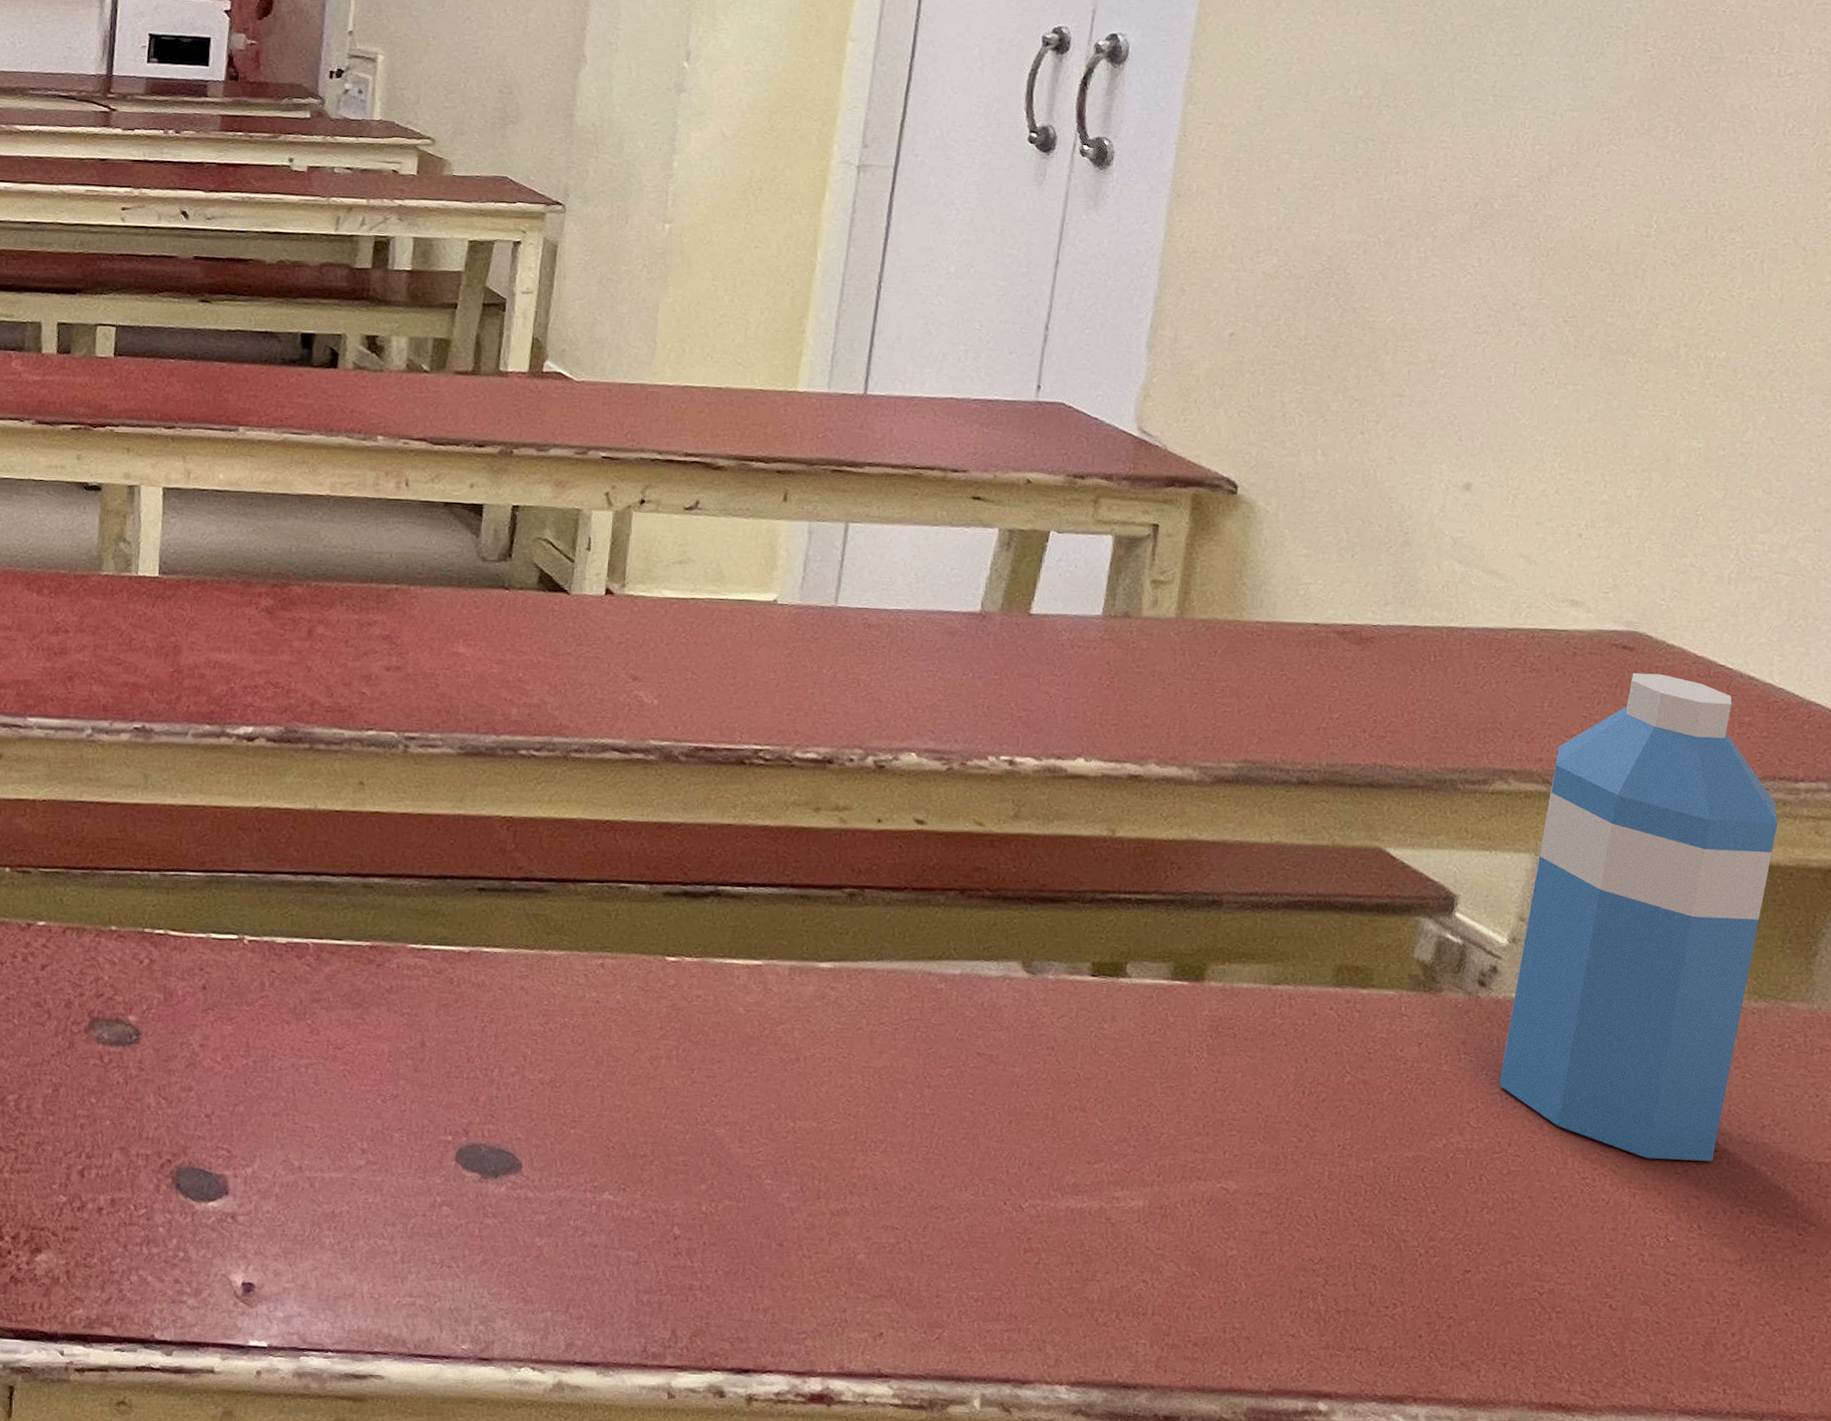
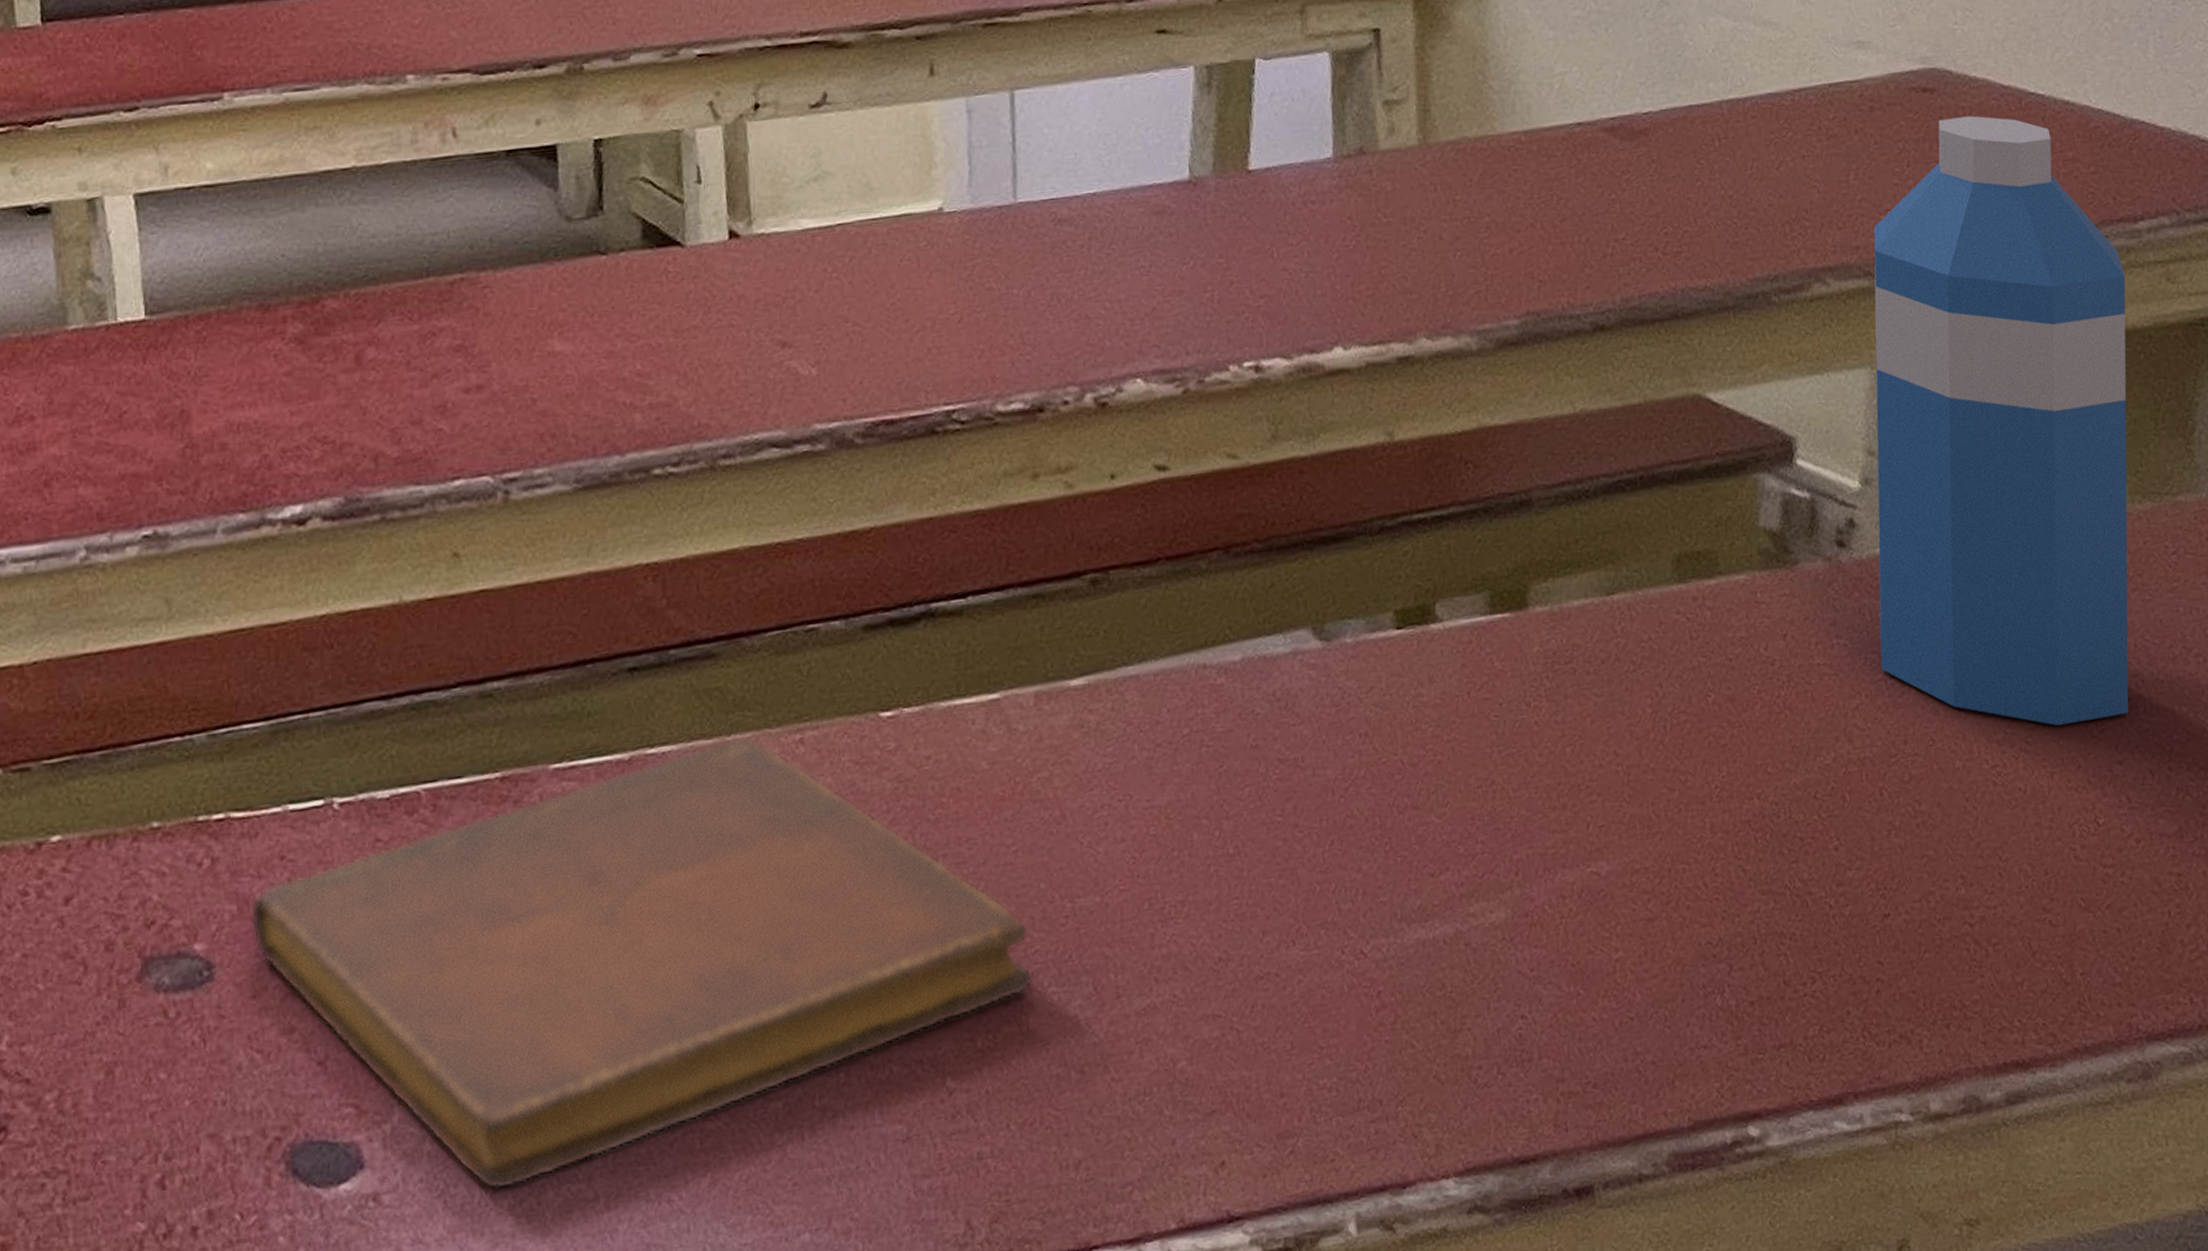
notebook: none [171,951,757,1232] -> present [249,734,1034,1191]

